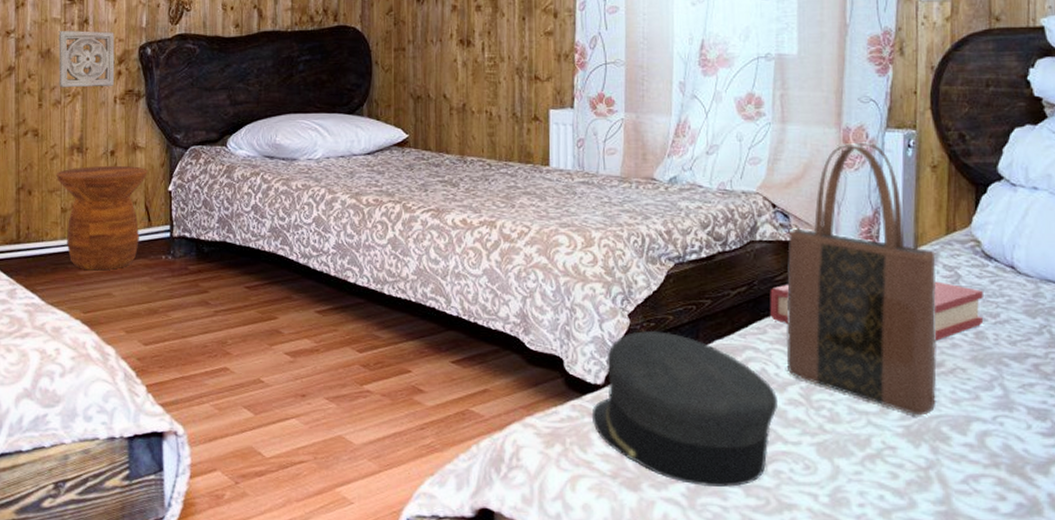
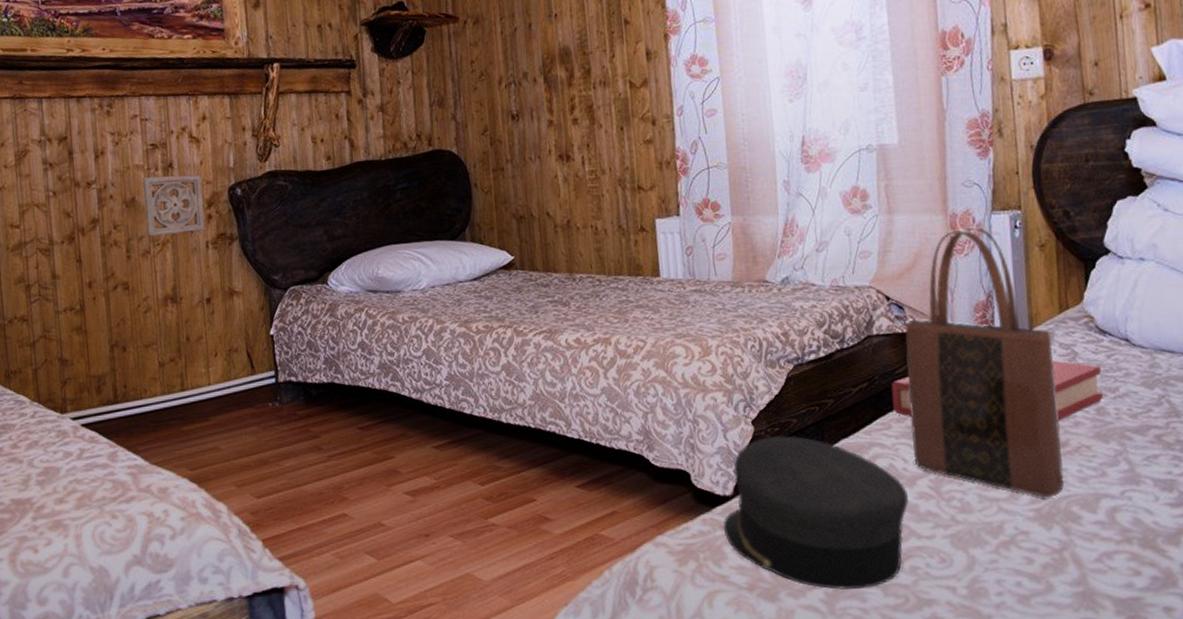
side table: present [56,166,148,271] -> none [150,312,248,425]

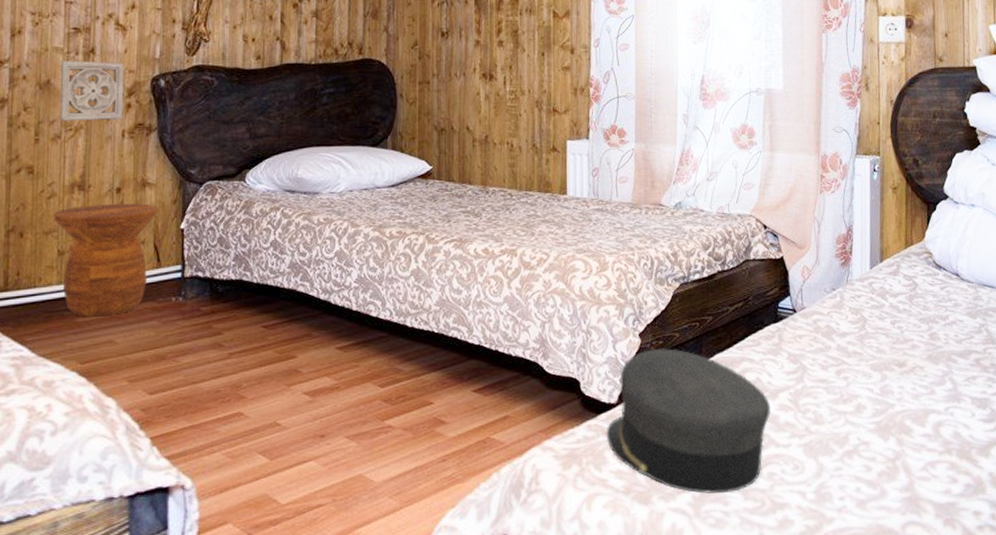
side table: none [150,312,248,425] -> present [53,203,159,317]
hardback book: present [891,360,1104,421] -> none [762,290,936,343]
handbag: present [904,226,1064,499] -> none [777,167,901,413]

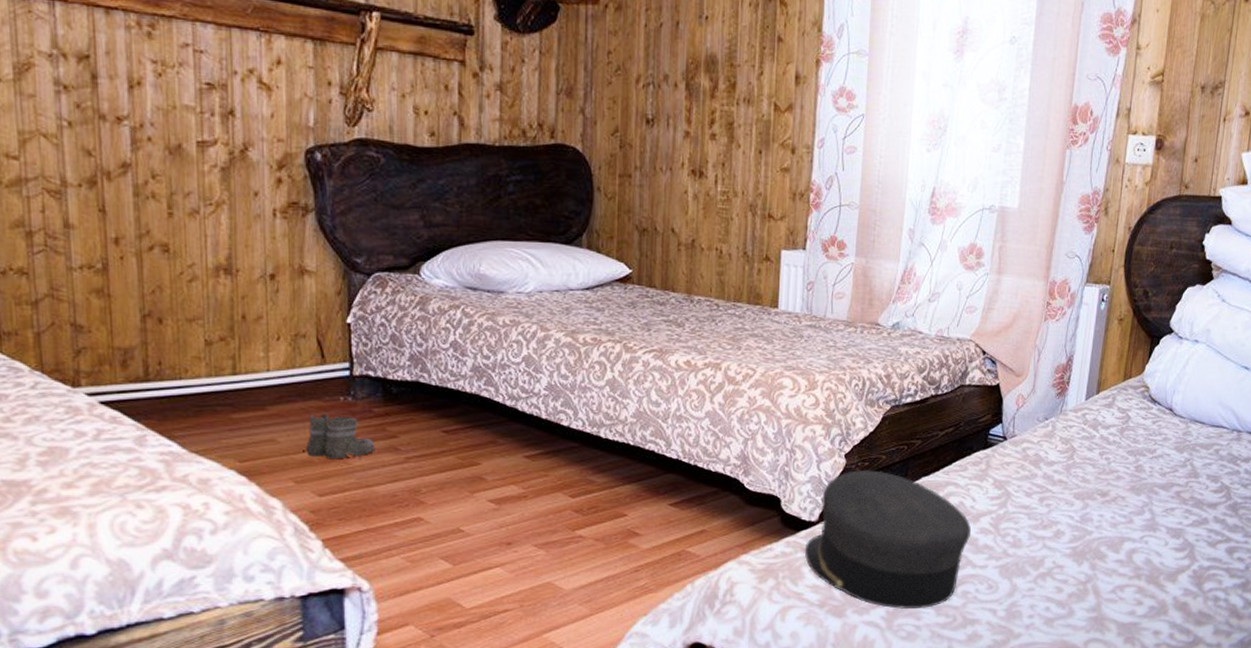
side table: present [53,203,159,317] -> none [196,291,320,414]
wall ornament: present [59,61,124,122] -> none [193,122,273,197]
boots: none [138,315,202,358] -> present [304,414,375,460]

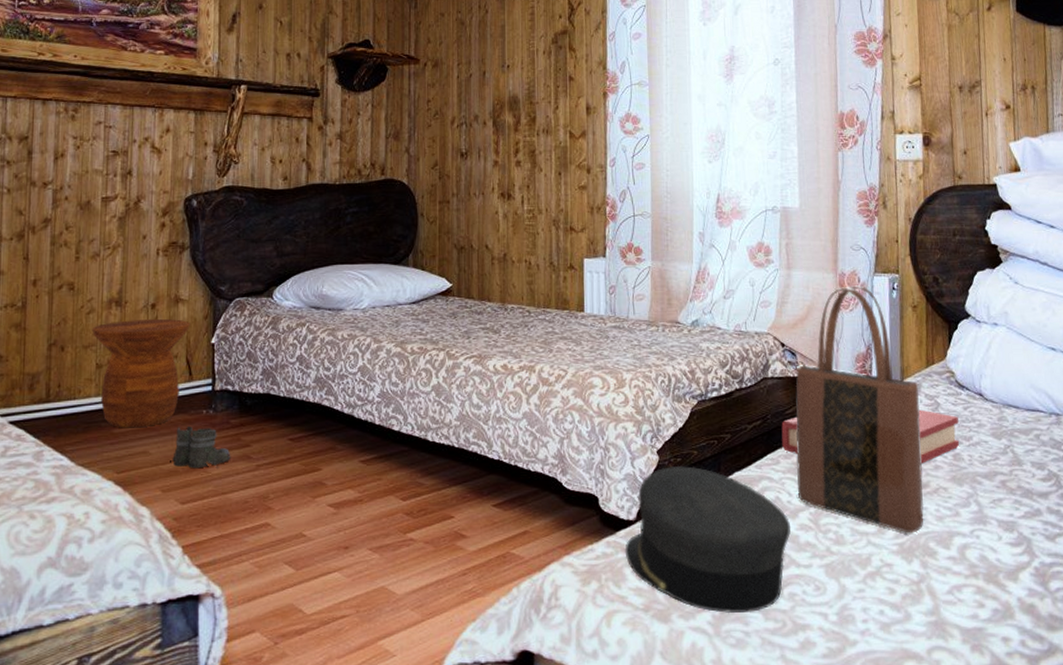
side table: none [196,291,320,414] -> present [92,319,191,428]
hardback book: none [972,422,1146,474] -> present [781,409,960,464]
handbag: none [981,295,1113,540] -> present [795,285,924,535]

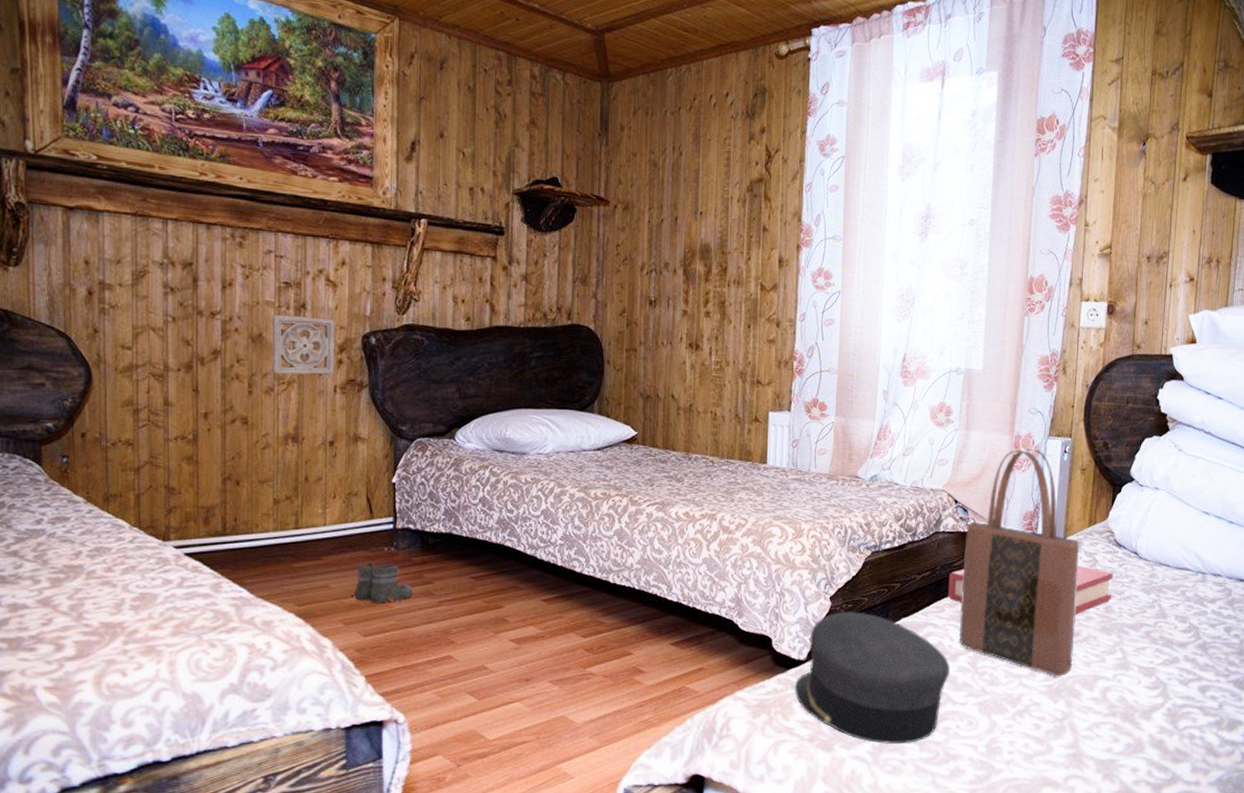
side table: present [92,319,191,428] -> none [268,457,371,563]
wall ornament: none [98,182,159,240] -> present [272,315,335,376]

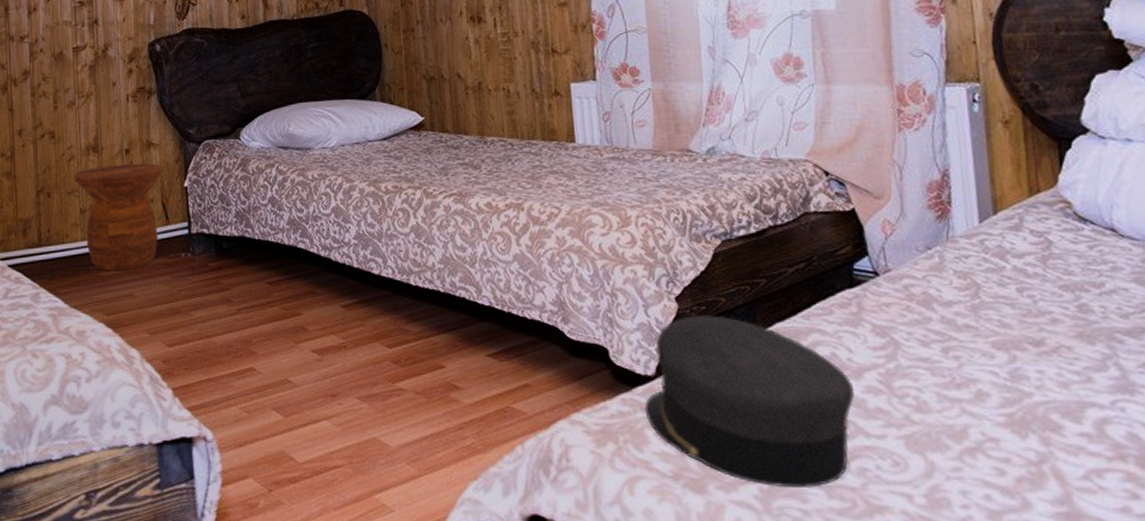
side table: none [268,457,371,563] -> present [73,163,163,272]
wall ornament: present [272,315,335,376] -> none [70,30,126,89]
boots: present [353,563,413,603] -> none [156,270,212,312]
hardback book: present [948,565,1113,615] -> none [832,249,1087,316]
handbag: present [959,447,1080,678] -> none [846,99,1041,404]

